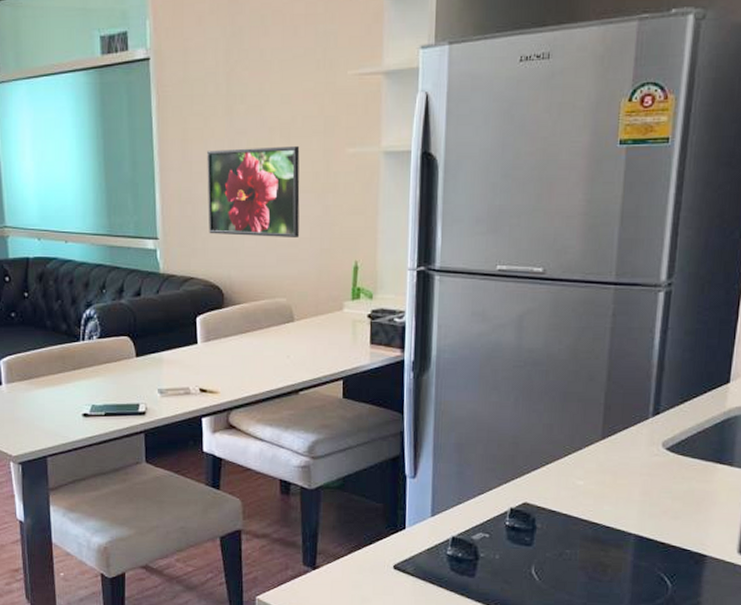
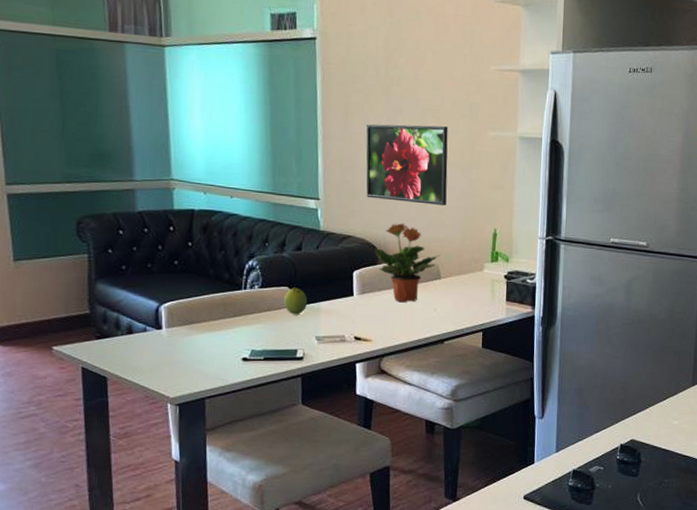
fruit: none [124,336,148,367] -> present [284,287,307,315]
potted plant: none [219,260,293,350] -> present [375,223,440,303]

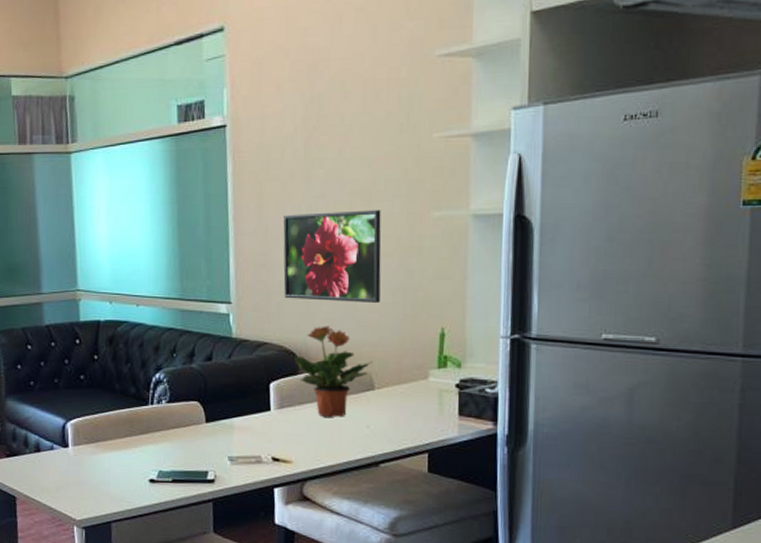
fruit: present [284,287,307,315] -> none [194,402,218,433]

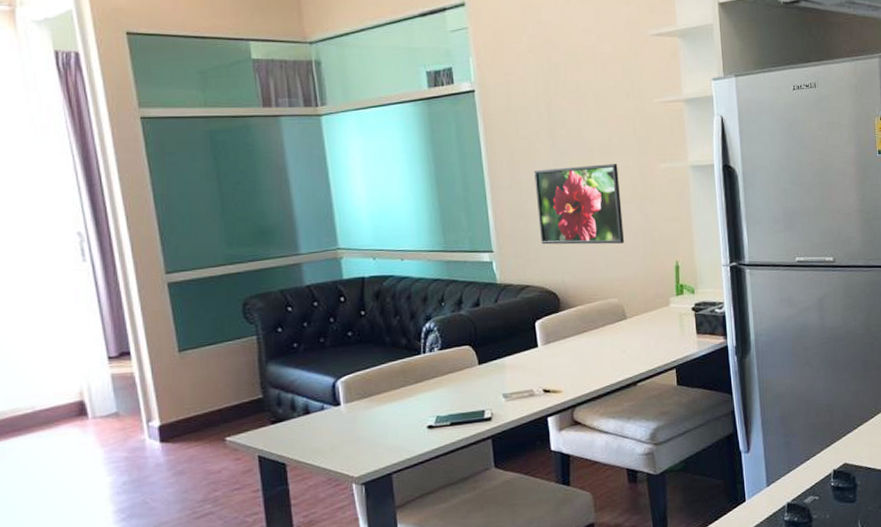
potted plant: present [295,326,373,418] -> none [555,266,624,348]

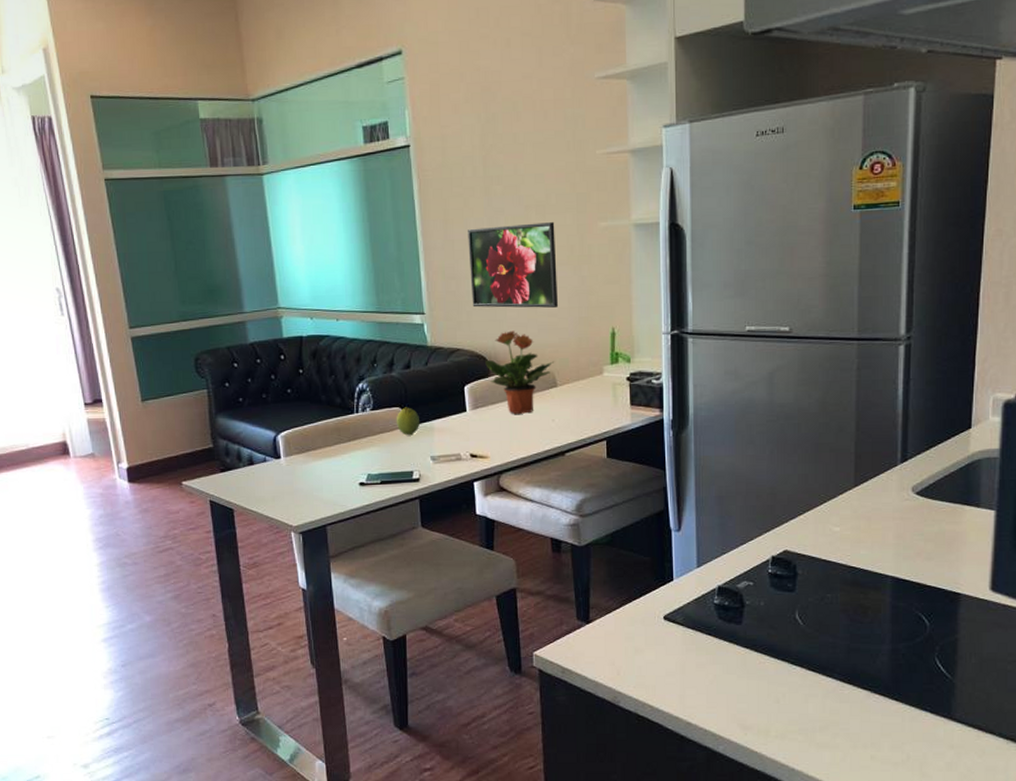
fruit: none [466,345,490,374] -> present [397,407,419,436]
potted plant: none [555,266,624,348] -> present [485,330,555,415]

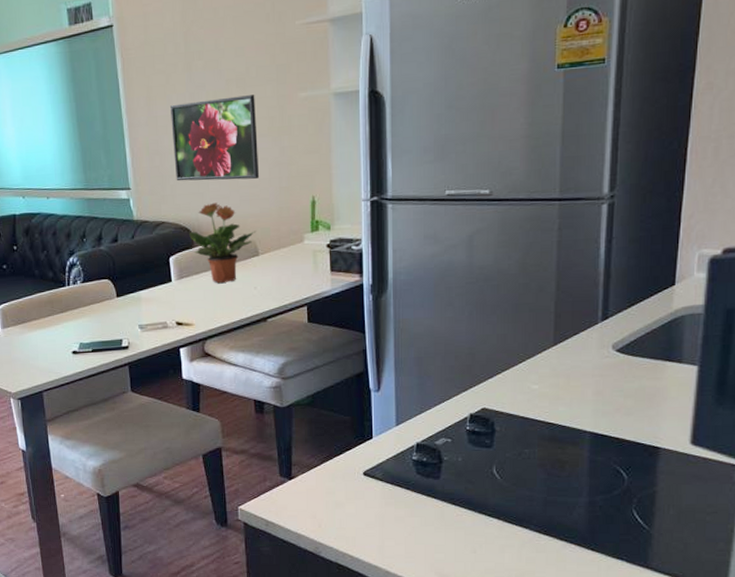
fruit: present [397,407,419,436] -> none [106,279,127,306]

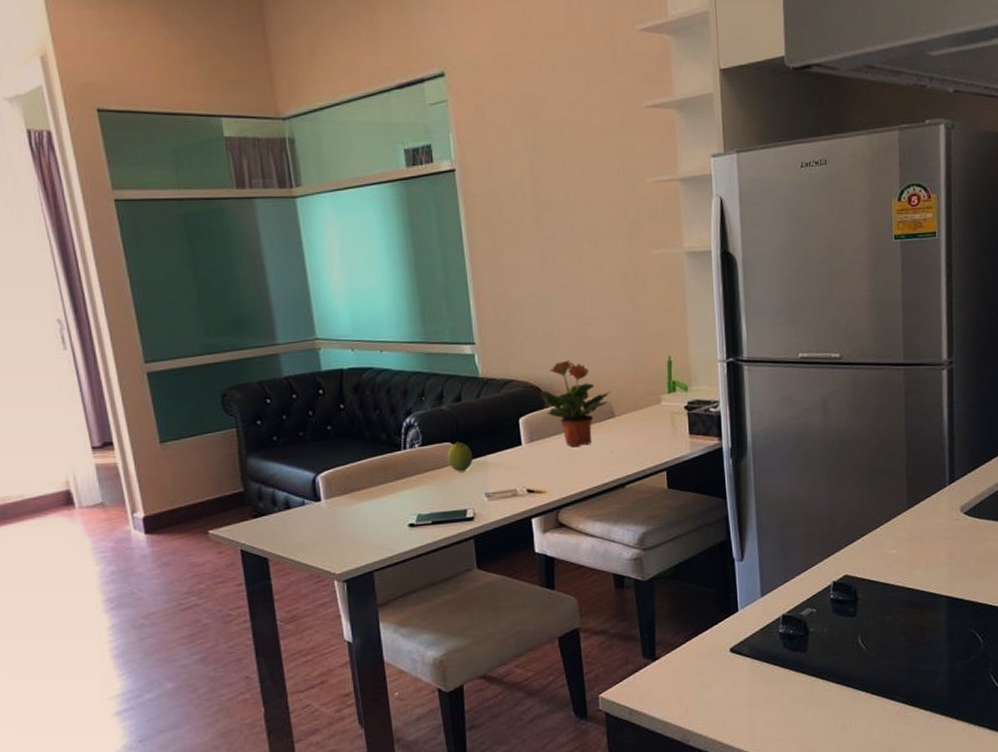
fruit: none [106,279,127,306] -> present [448,442,472,472]
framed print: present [170,95,260,181] -> none [518,250,614,337]

